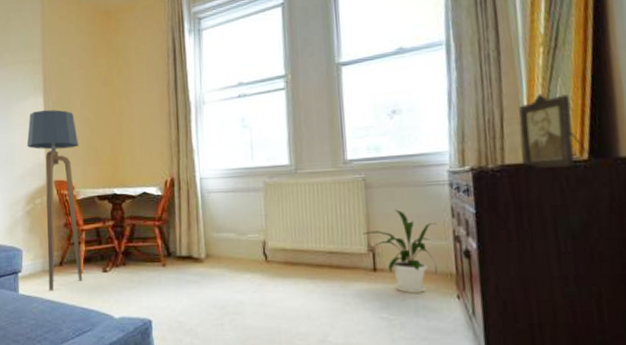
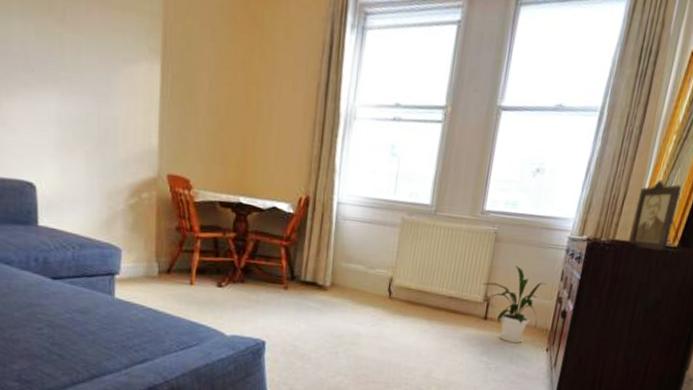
floor lamp: present [26,109,83,290] -> none [134,81,203,299]

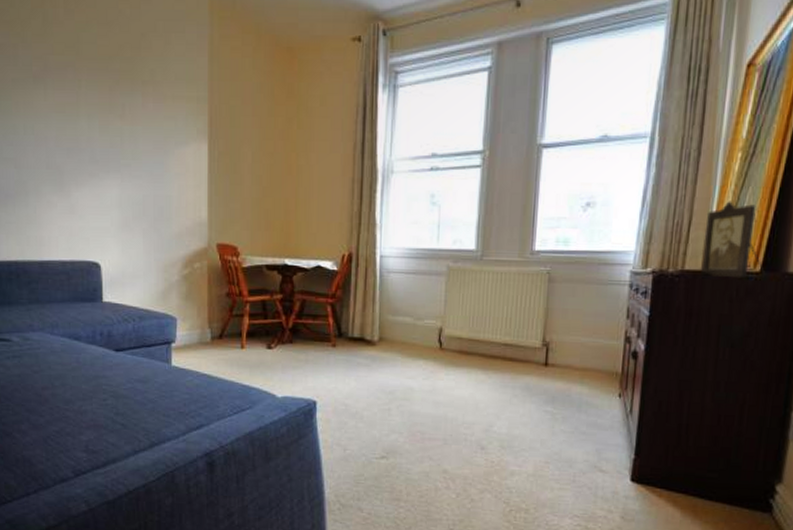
house plant: present [482,265,546,344] -> none [539,306,611,391]

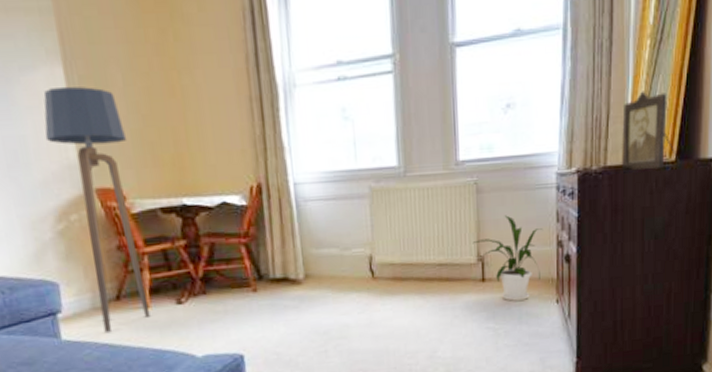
floor lamp: none [186,159,248,364] -> present [43,86,151,332]
house plant: none [539,306,611,391] -> present [472,215,542,302]

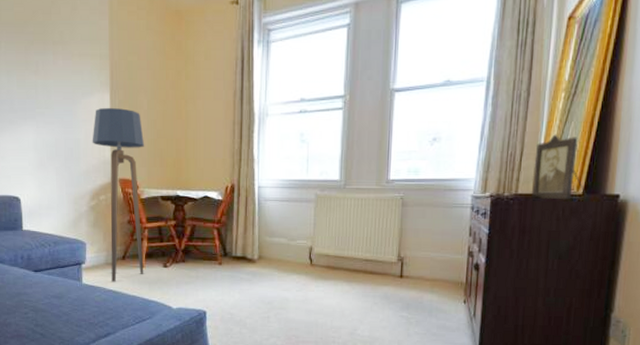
house plant: present [472,215,542,302] -> none [395,226,456,298]

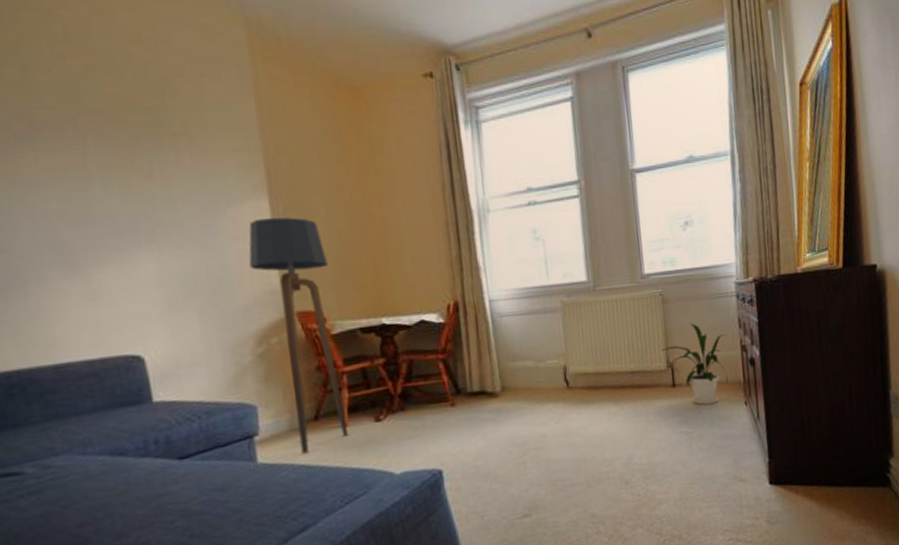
house plant: none [395,226,456,298] -> present [661,323,728,405]
photo frame: present [532,134,587,200] -> none [791,207,848,278]

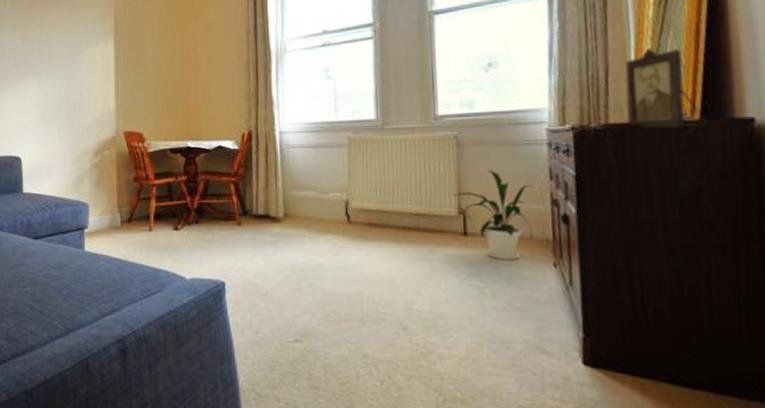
floor lamp: present [248,217,349,453] -> none [95,56,152,248]
photo frame: none [791,207,848,278] -> present [625,48,708,129]

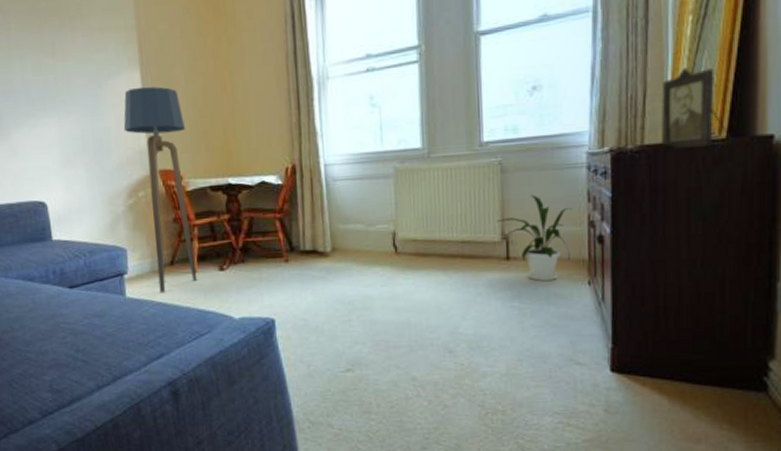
floor lamp: none [95,56,152,248] -> present [123,86,197,292]

